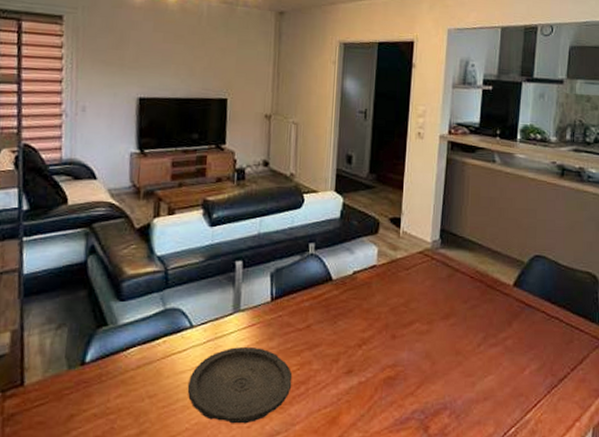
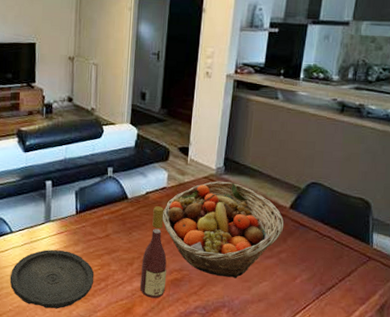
wine bottle: none [347,288,379,403] -> present [140,206,167,298]
fruit basket: none [371,256,508,373] -> present [162,181,284,279]

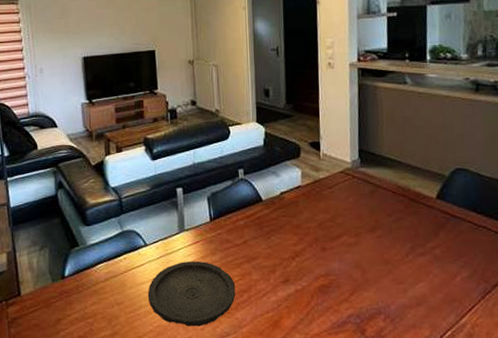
wine bottle: present [140,206,167,298] -> none [284,207,313,308]
fruit basket: present [162,181,284,279] -> none [300,174,434,281]

